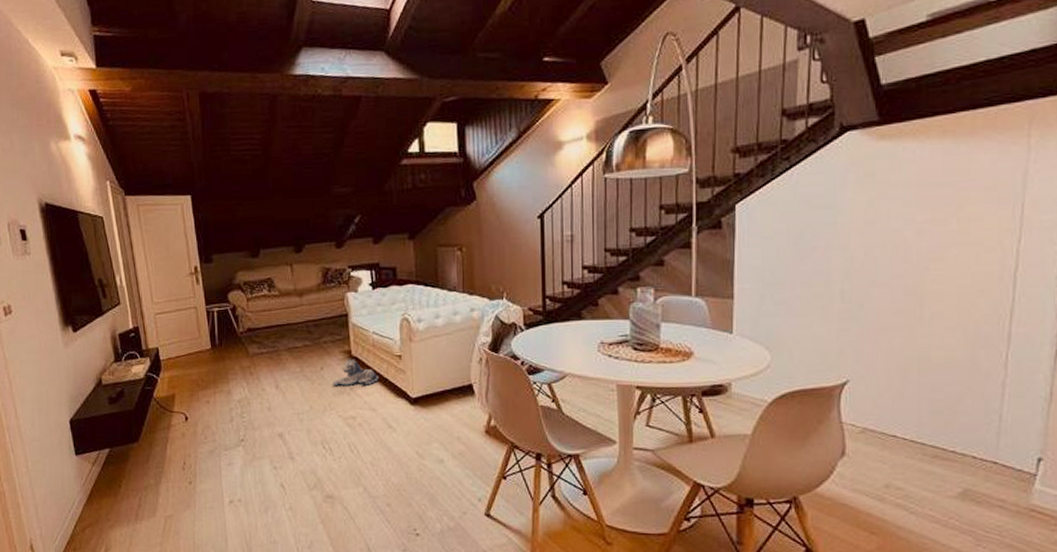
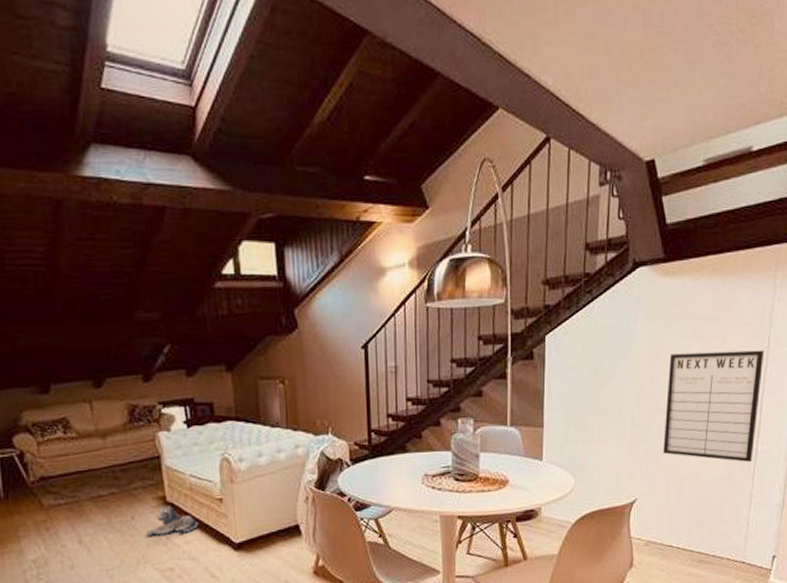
writing board: none [882,218,1017,346] -> present [663,350,765,462]

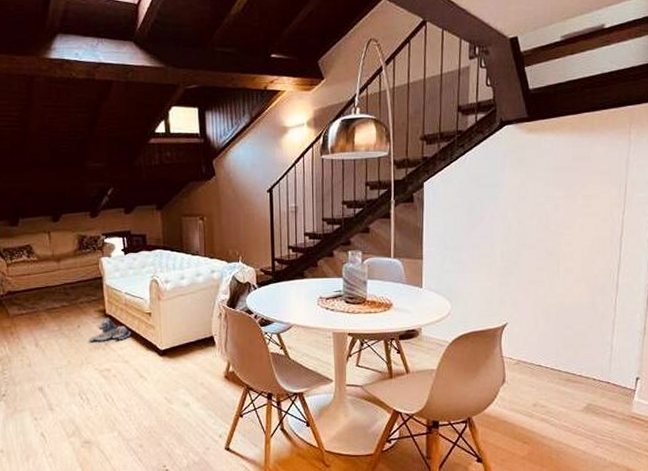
writing board: present [663,350,765,462] -> none [531,196,622,293]

